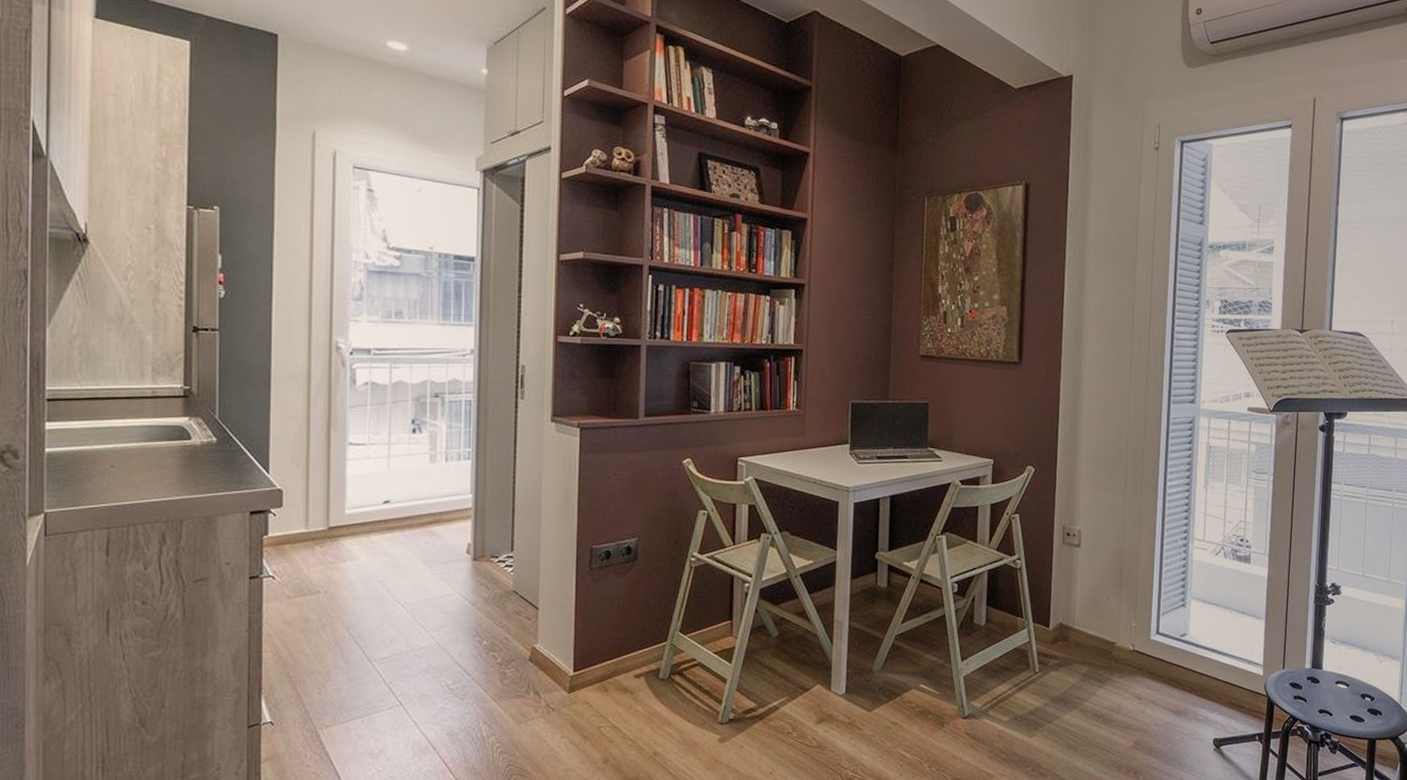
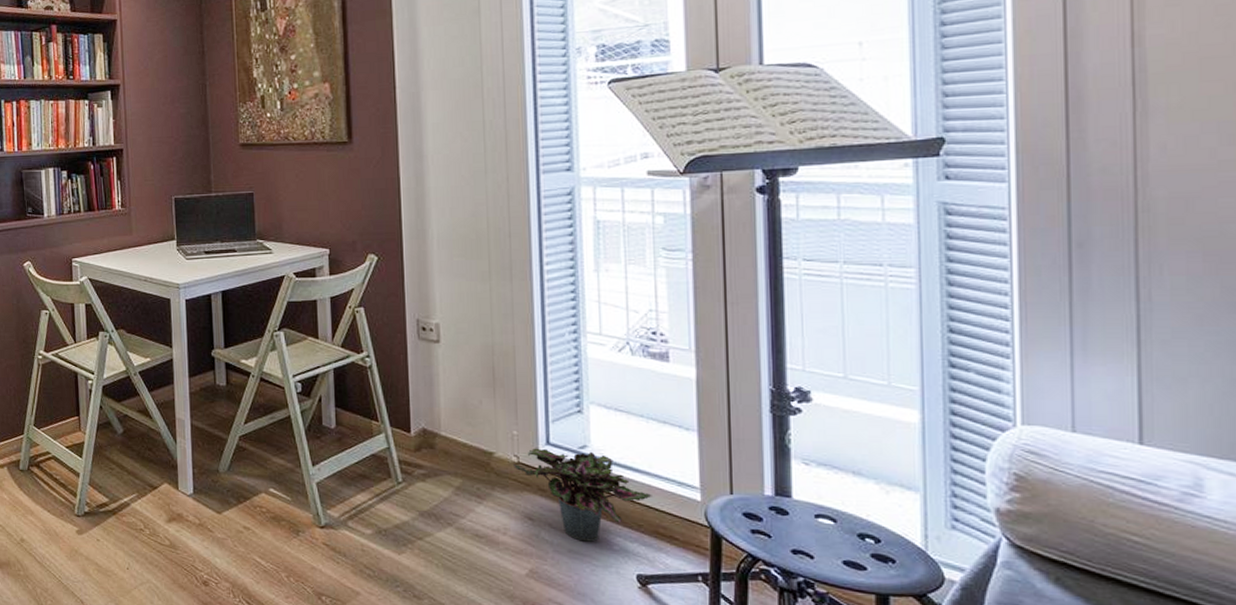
potted plant: none [1130,637,1230,714] -> present [514,448,652,542]

